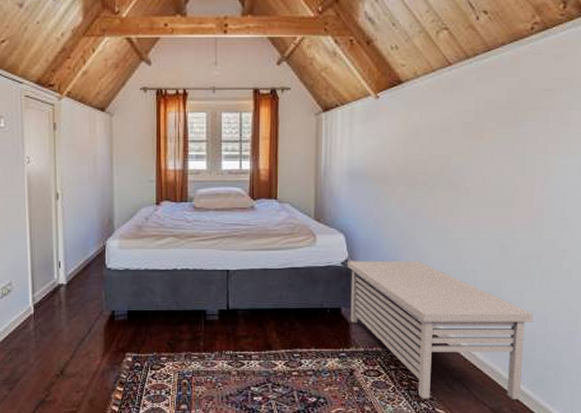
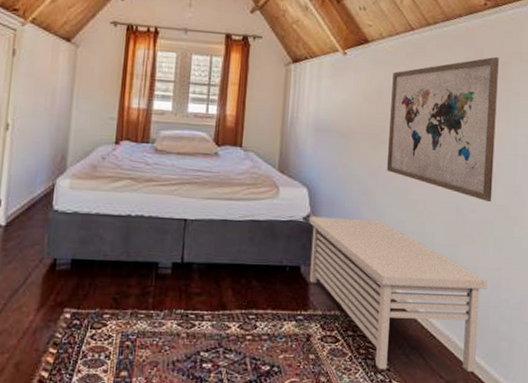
wall art: none [426,84,548,236] -> present [387,56,499,201]

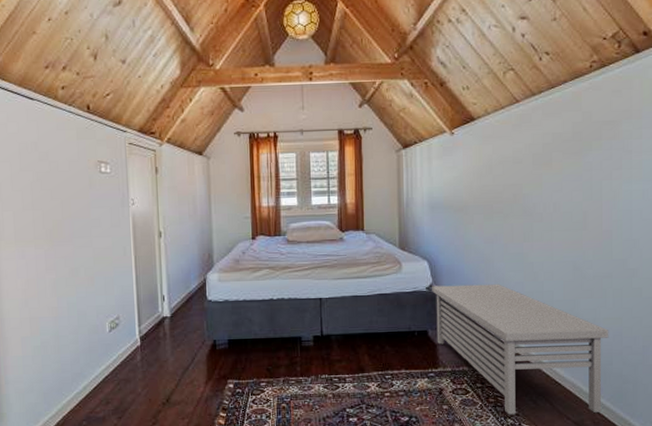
wall art: present [387,56,499,201] -> none [501,117,609,257]

